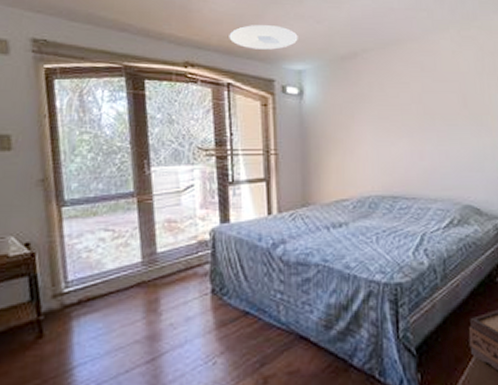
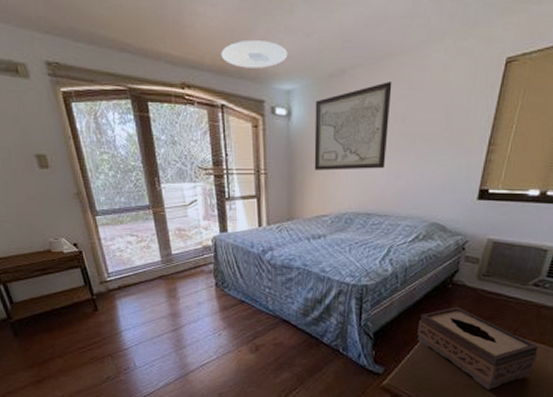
wall art: none [328,64,407,150] -> present [314,82,392,170]

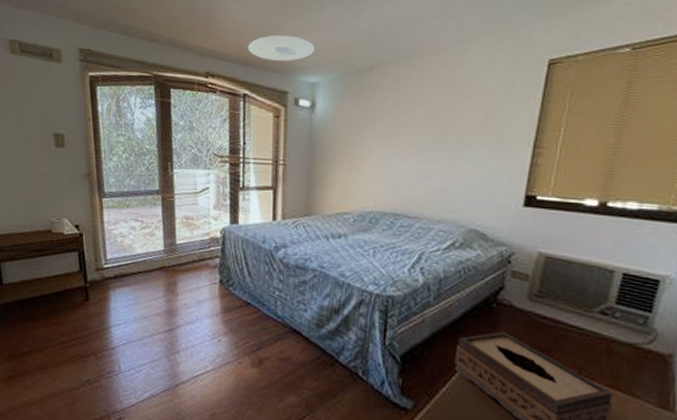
wall art: present [314,82,392,170] -> none [337,78,424,167]

